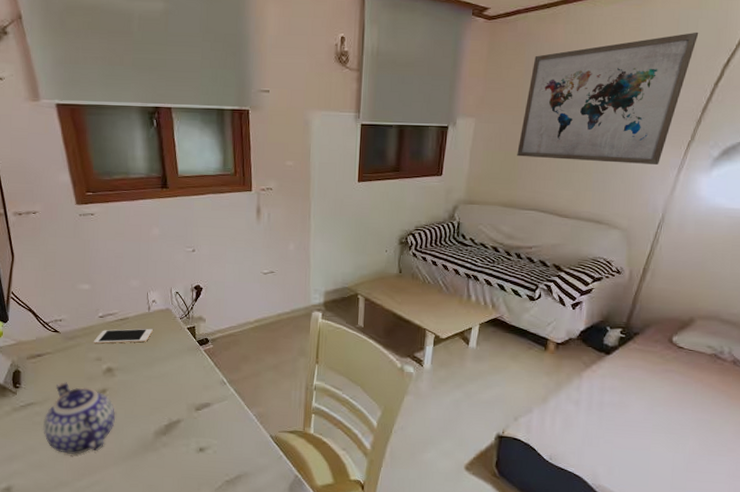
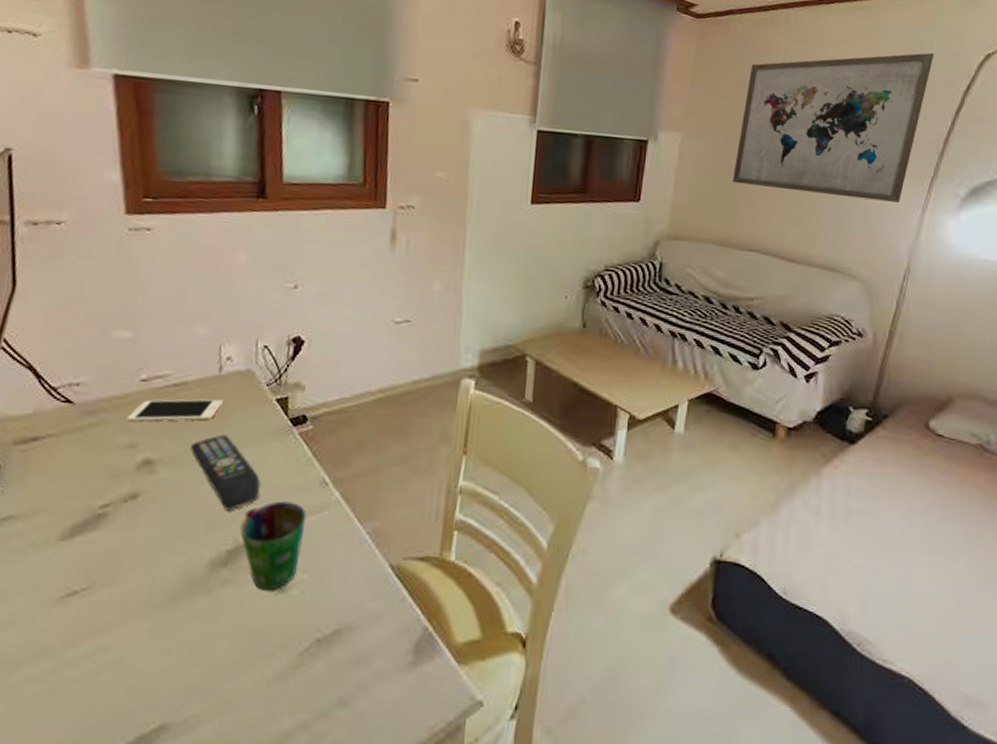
teapot: present [43,382,116,455] -> none [23,481,149,603]
remote control: none [135,351,182,401] -> present [190,434,260,511]
cup: none [171,394,214,450] -> present [239,501,307,591]

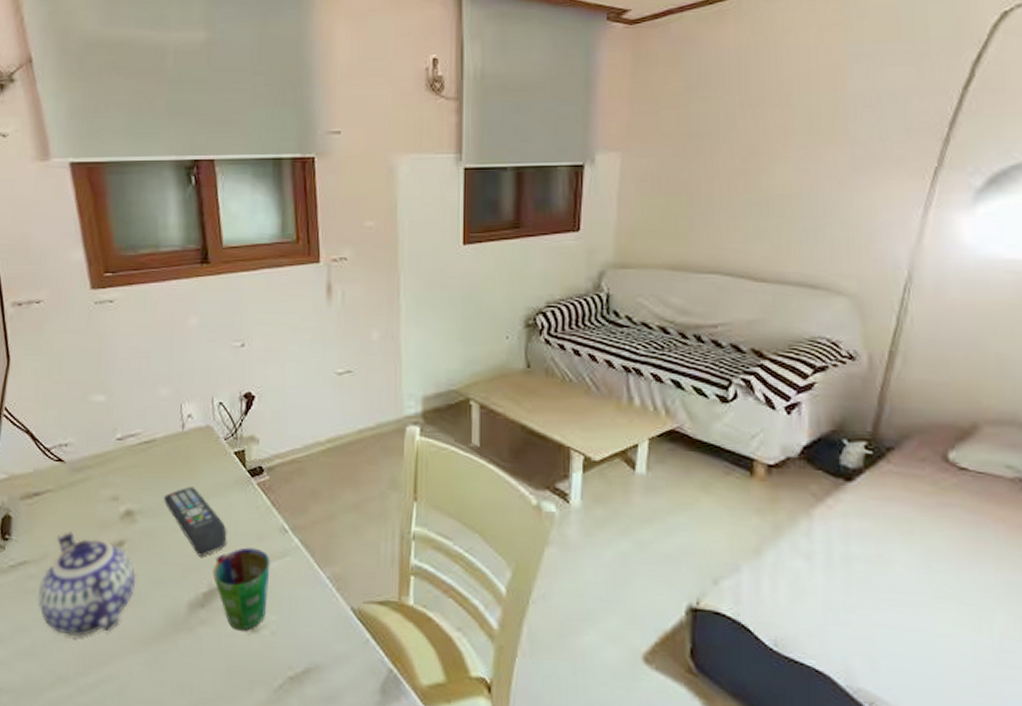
teapot: none [23,481,149,603] -> present [38,531,136,638]
cell phone: present [126,399,223,423] -> none [108,454,188,478]
wall art: present [733,52,934,203] -> none [684,21,930,203]

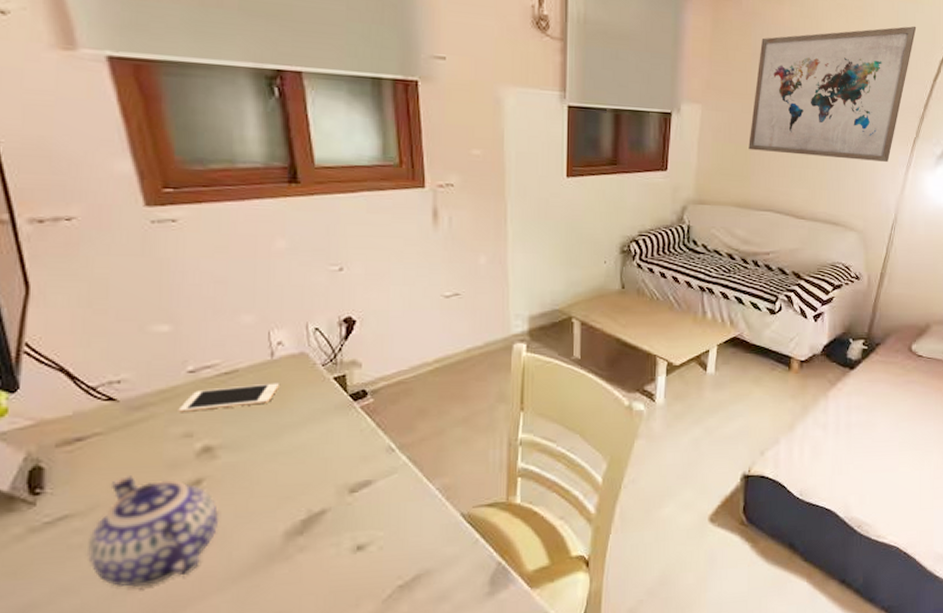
cell phone: none [108,454,188,478] -> present [178,383,279,414]
remote control: present [164,486,227,557] -> none [251,415,328,485]
cup: present [212,547,271,631] -> none [311,469,377,551]
wall art: none [684,21,930,203] -> present [748,26,917,162]

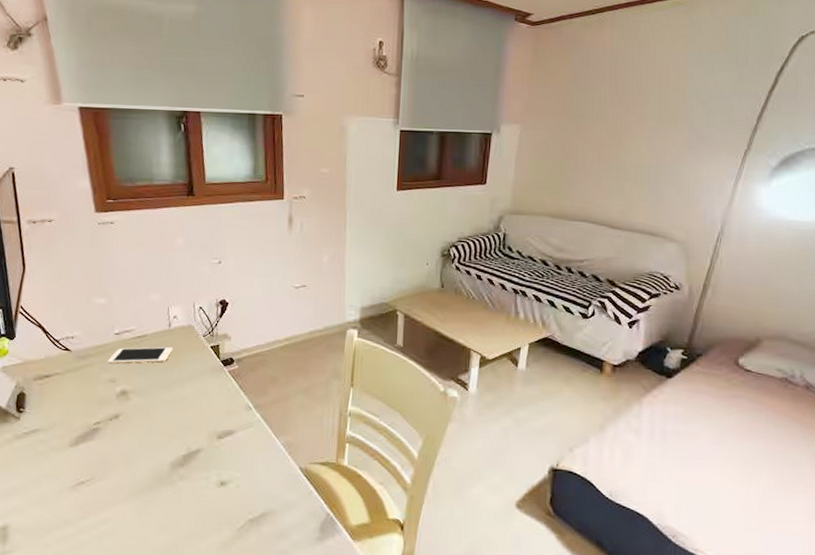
teapot: present [88,476,219,587] -> none [47,406,129,489]
wall art: present [748,26,917,162] -> none [565,39,750,174]

